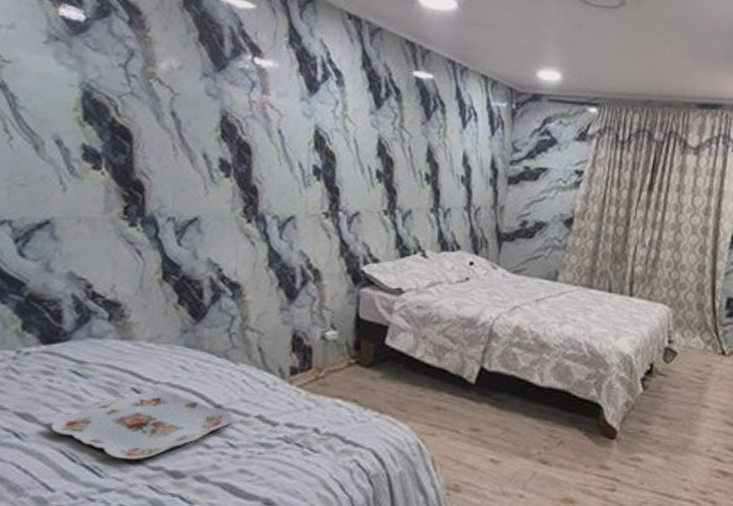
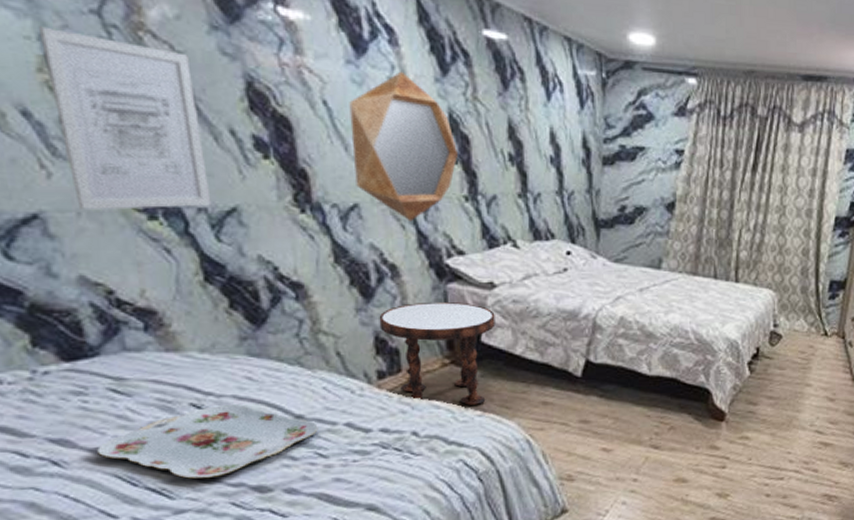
wall art: none [80,77,183,218] -> present [38,26,212,210]
home mirror: none [295,106,382,232] -> present [349,71,458,222]
side table: none [298,305,400,406] -> present [379,302,496,405]

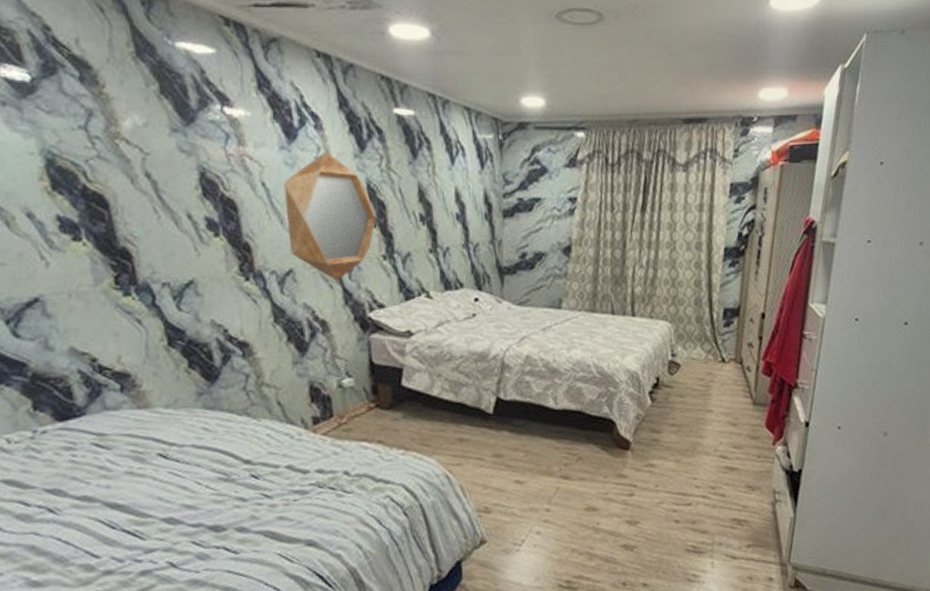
wall art: present [38,26,212,210] -> none [40,143,173,291]
serving tray: present [97,403,318,479] -> none [83,452,264,521]
side table: present [379,302,496,405] -> none [313,351,414,445]

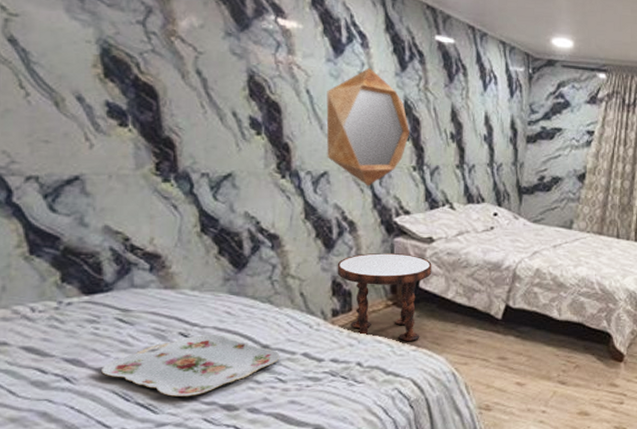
serving tray: none [83,452,264,521] -> present [101,334,280,397]
side table: none [313,351,414,445] -> present [337,253,432,341]

